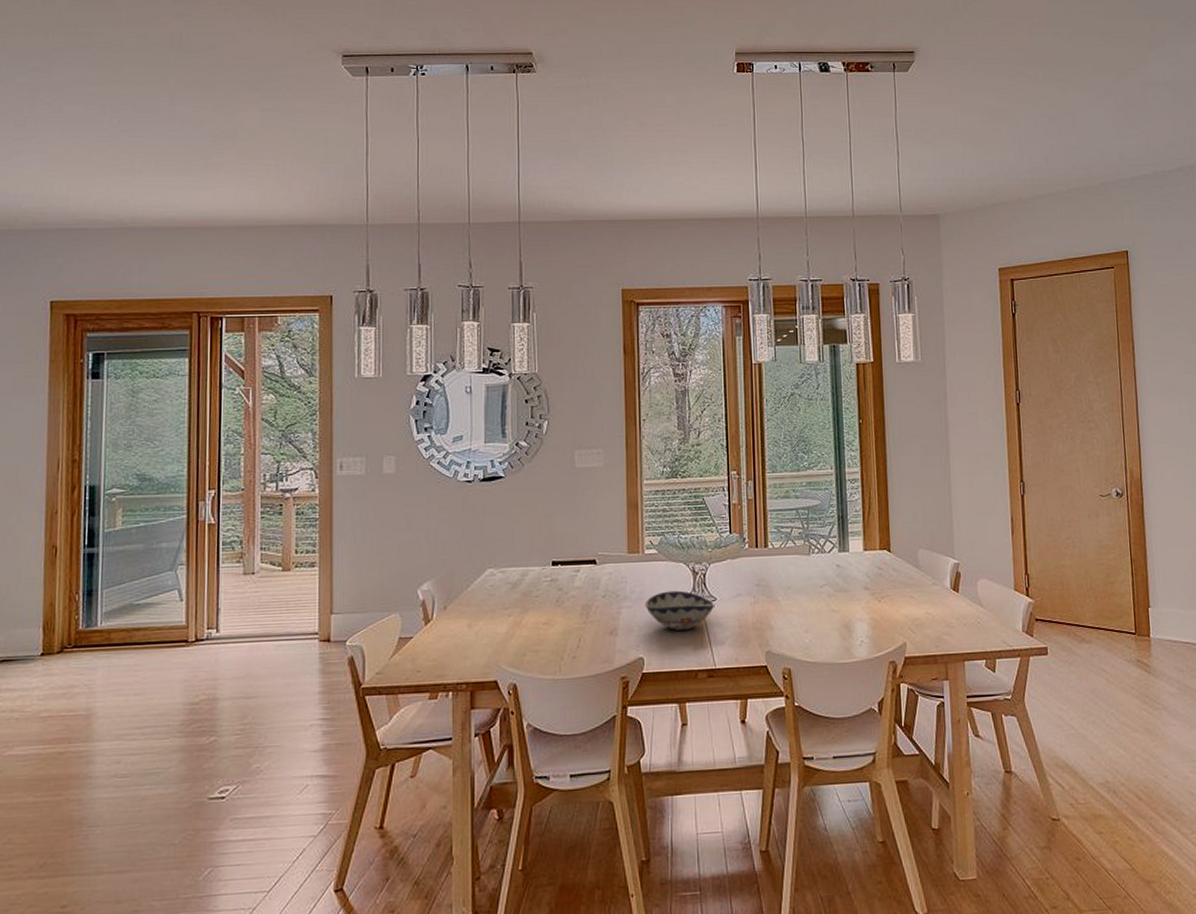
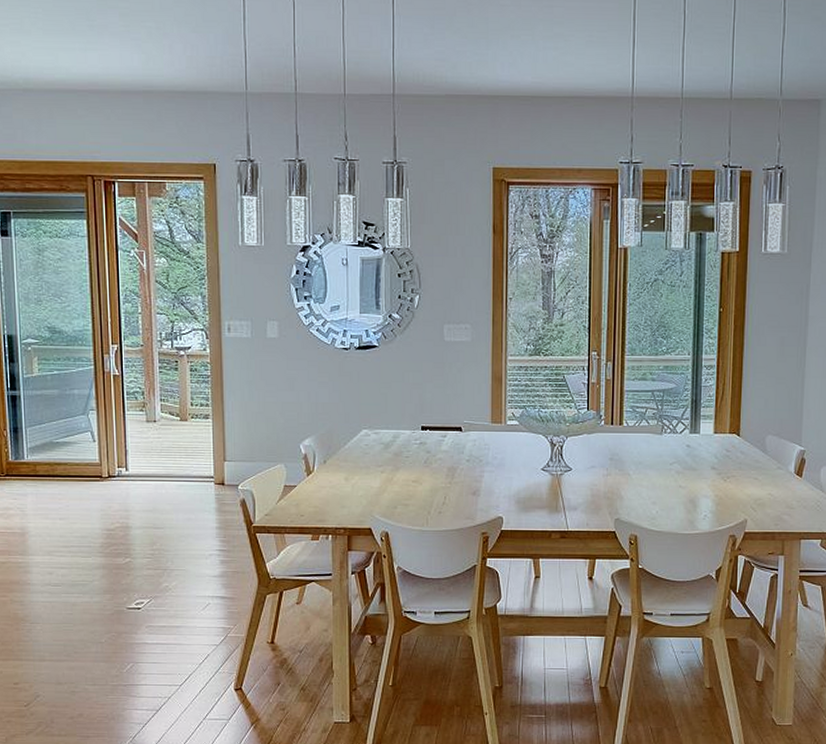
decorative bowl: present [644,590,716,631] -> none [505,459,571,495]

